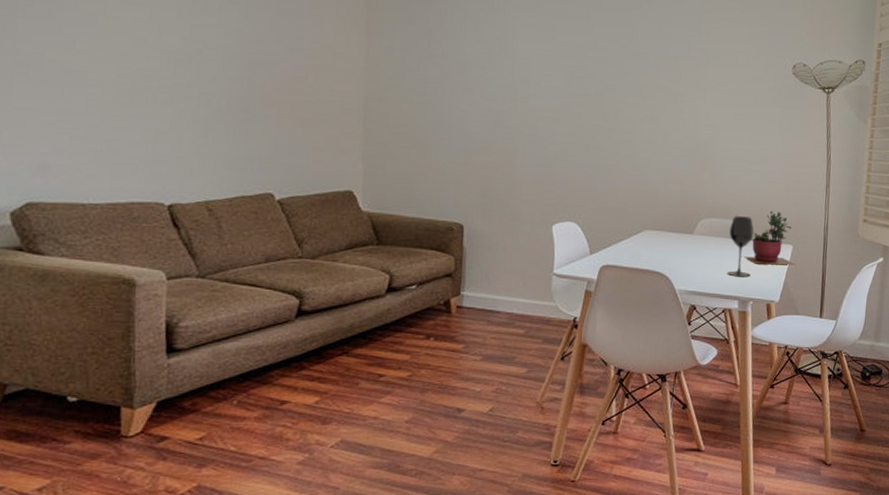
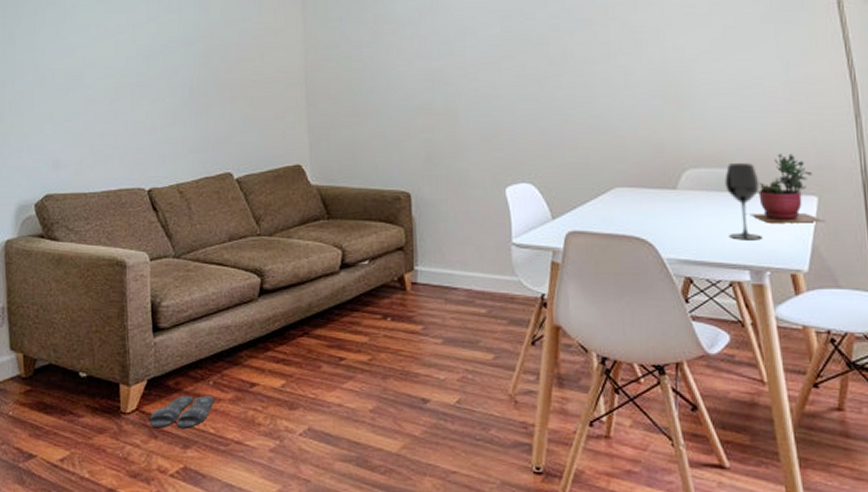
slippers: none [158,415,238,450] -> present [150,395,215,429]

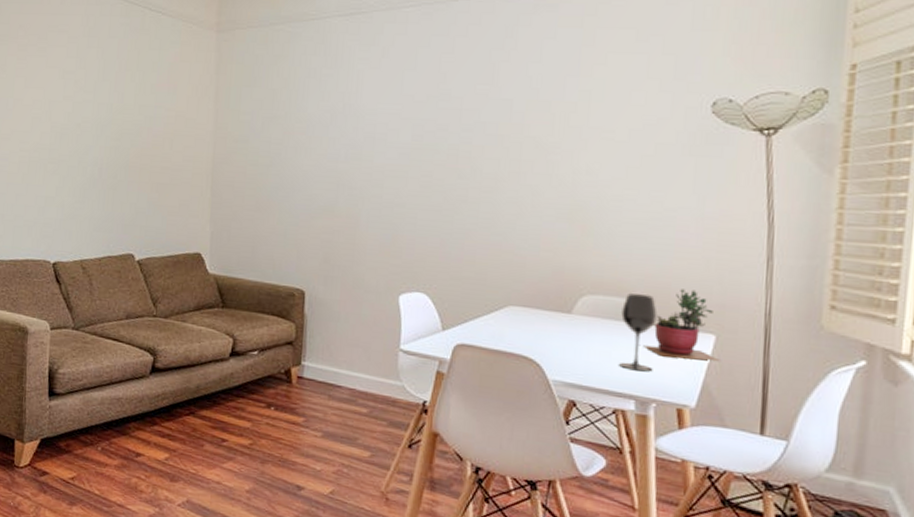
slippers: present [150,395,215,429] -> none [40,457,102,487]

